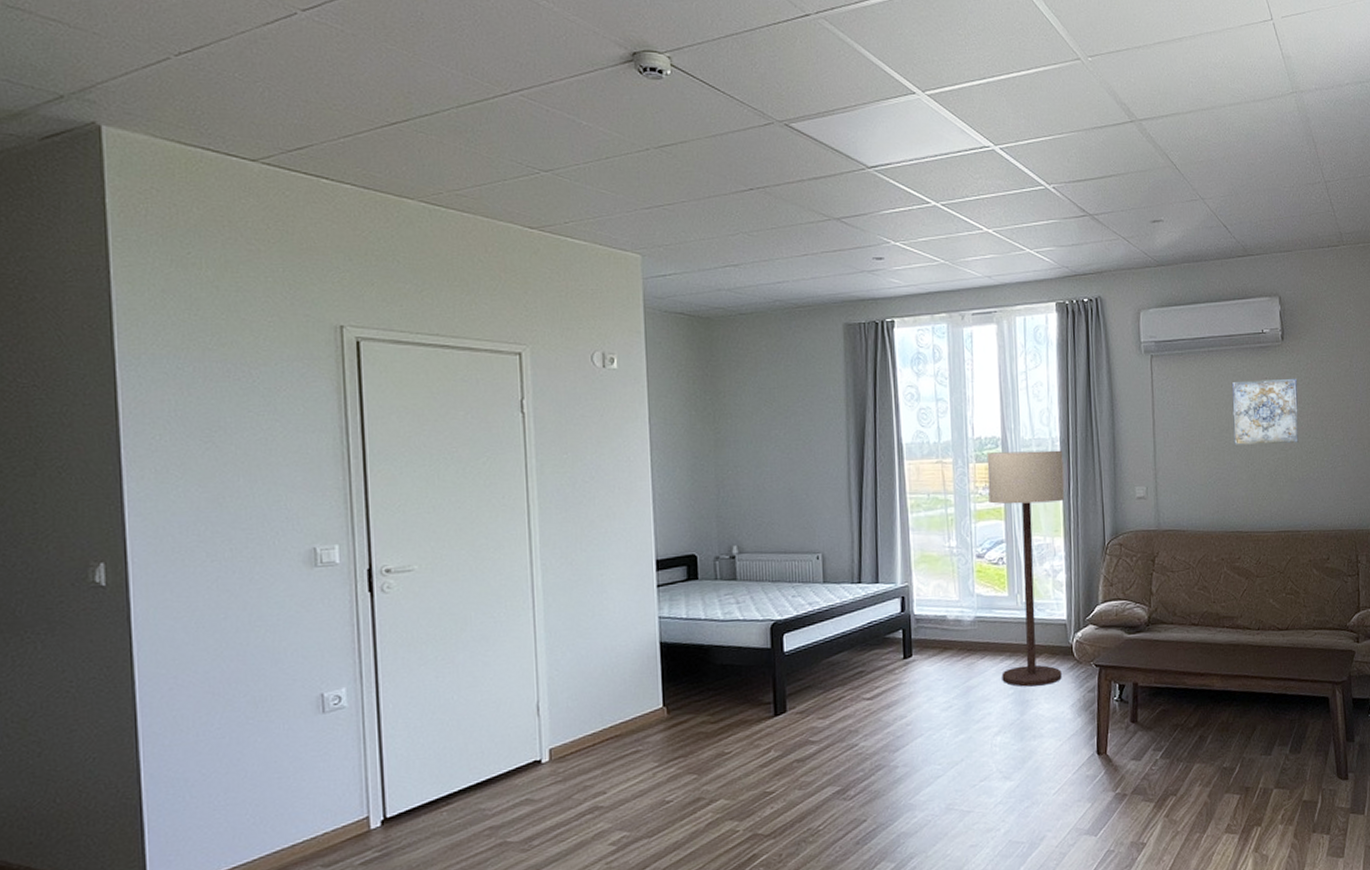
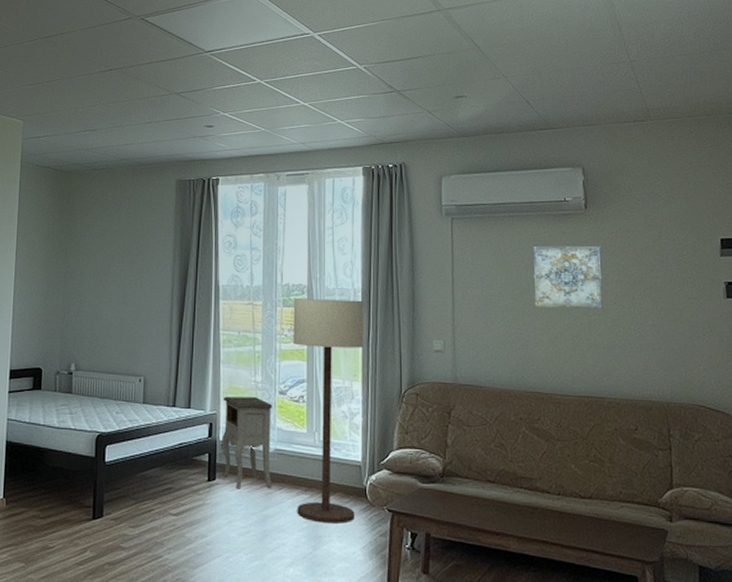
nightstand: none [915,564,975,664] -> present [222,396,273,489]

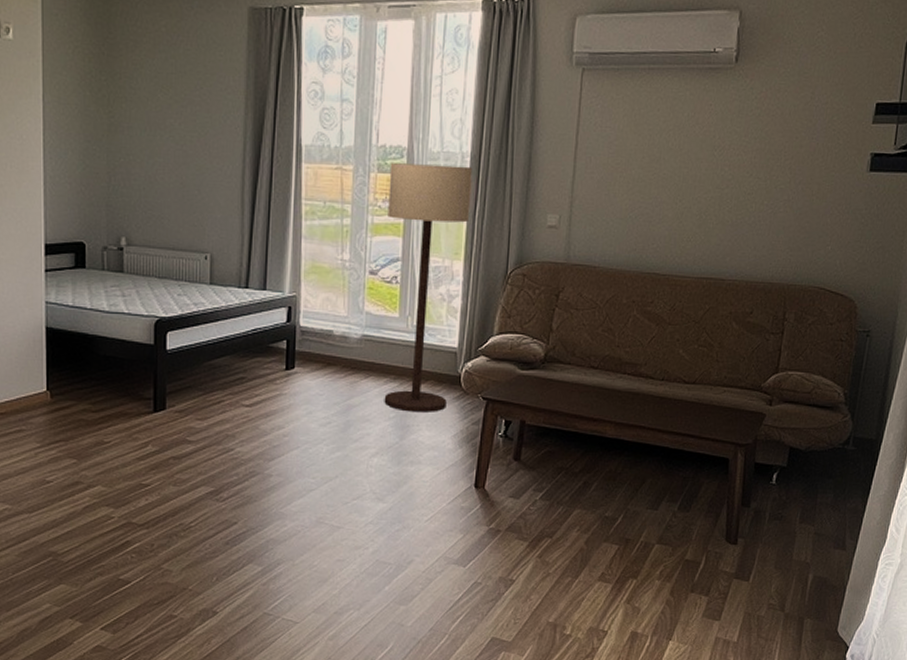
nightstand: present [222,396,273,489] -> none [302,277,361,378]
wall art: present [532,246,604,309] -> none [664,106,747,181]

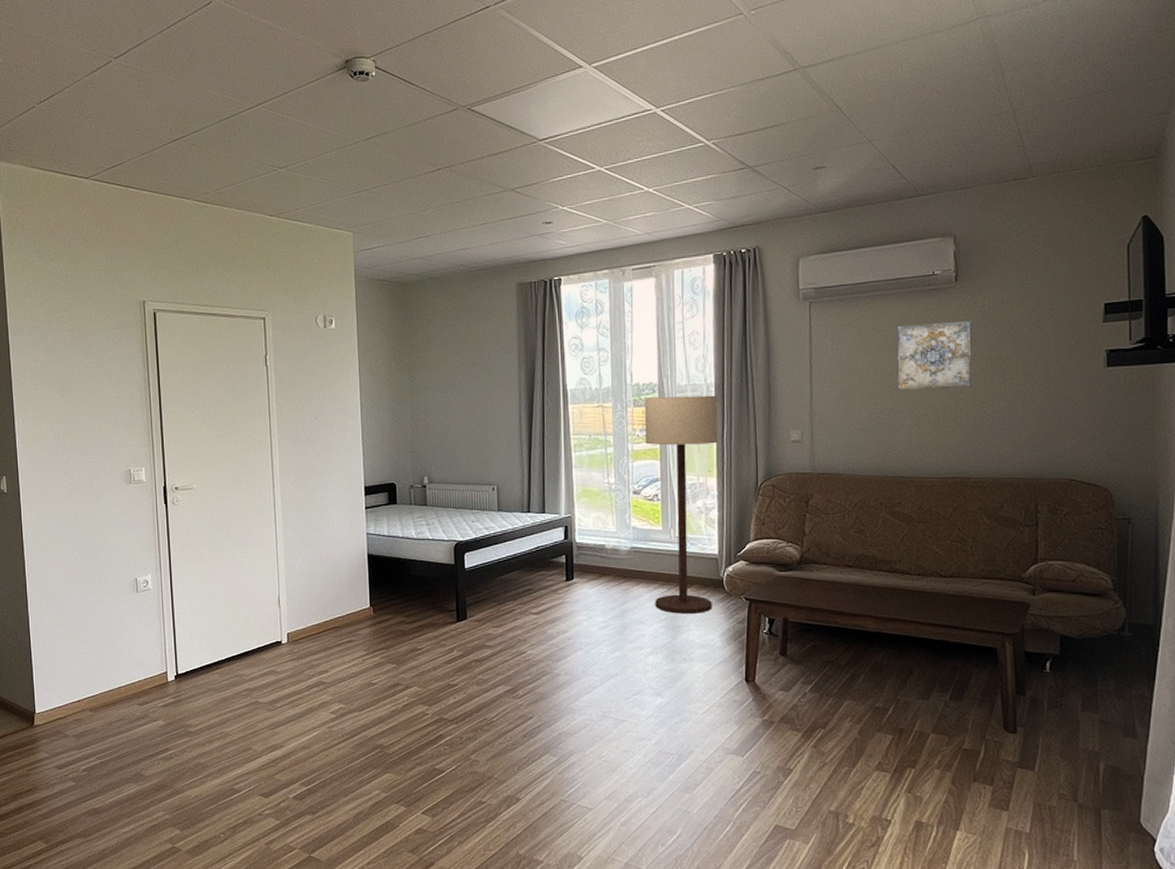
wall art: none [664,106,747,181] -> present [896,321,973,390]

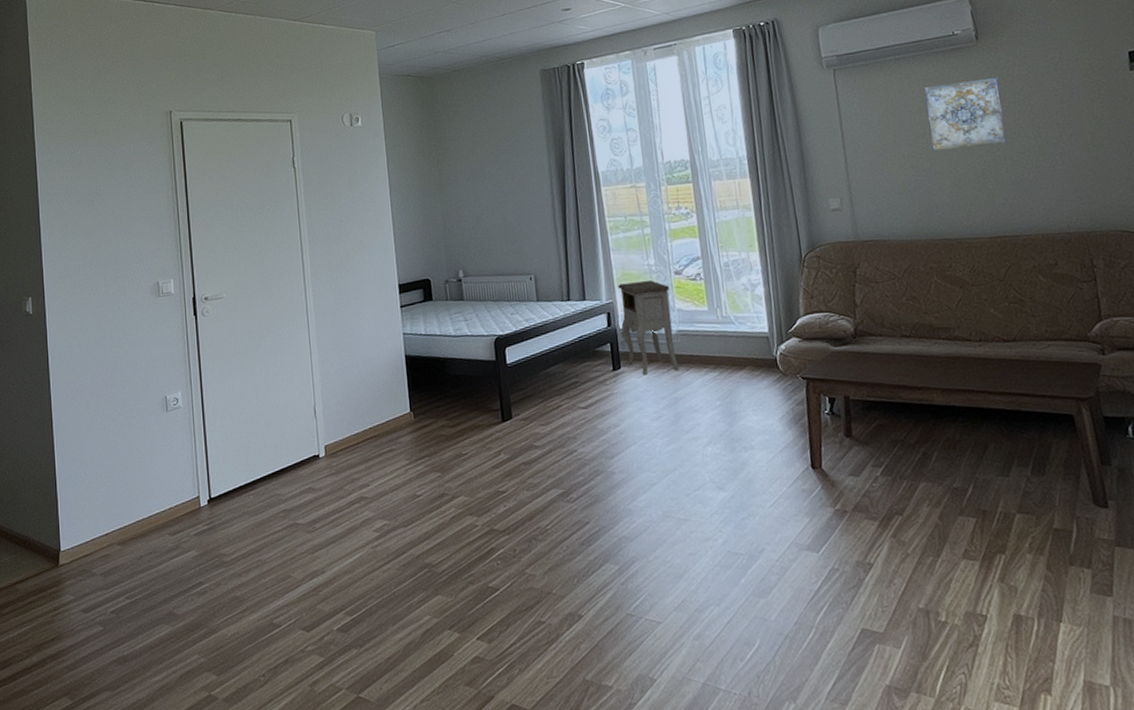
nightstand: none [578,498,630,587] -> present [618,281,680,375]
floor lamp: present [644,395,719,614] -> none [677,168,768,399]

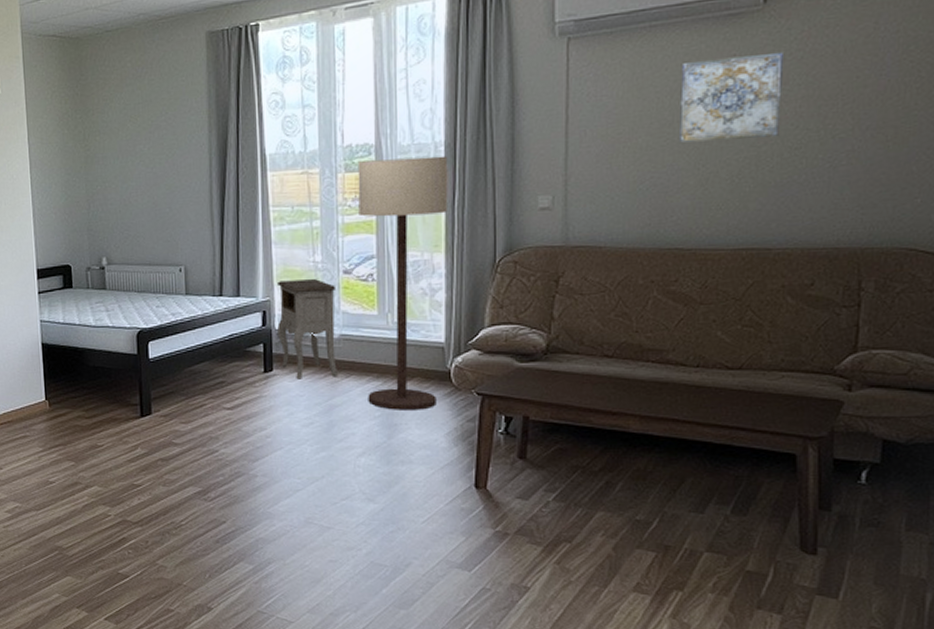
floor lamp: none [677,168,768,399] -> present [357,155,448,410]

